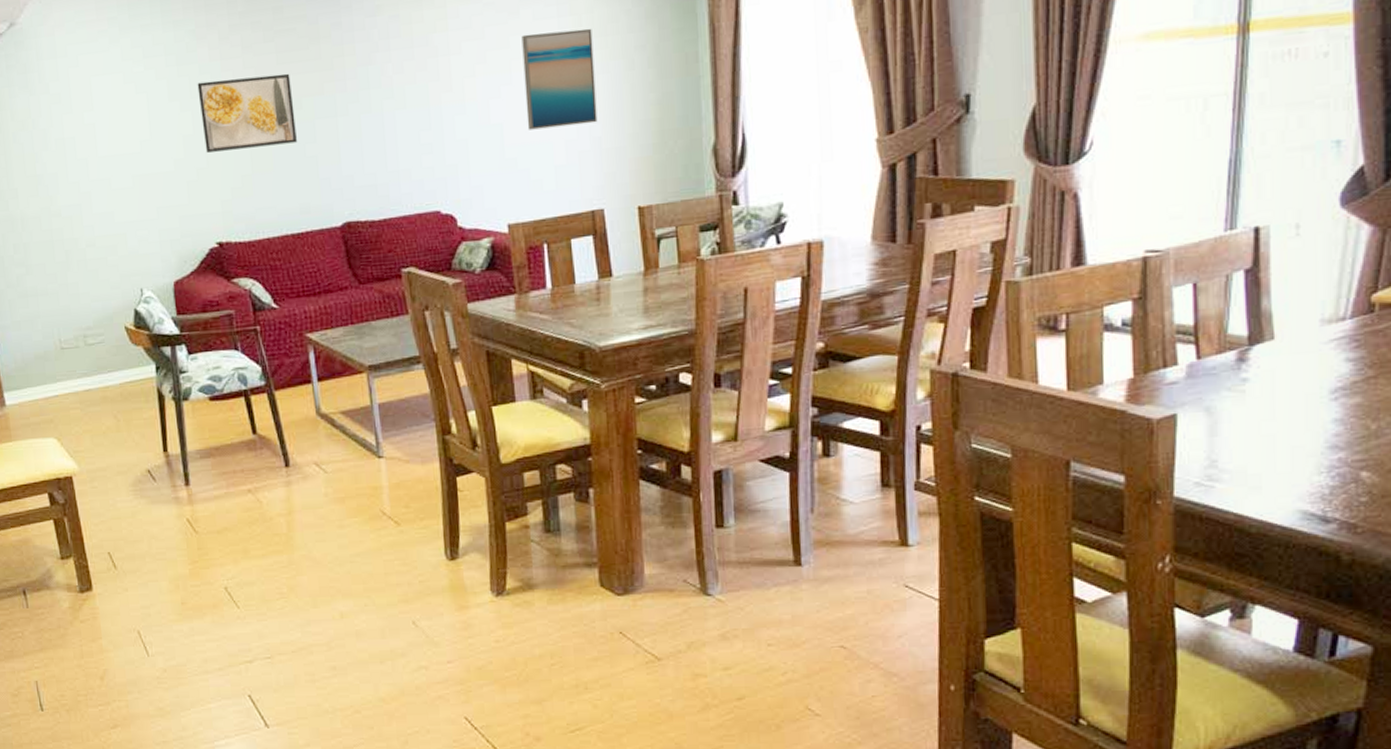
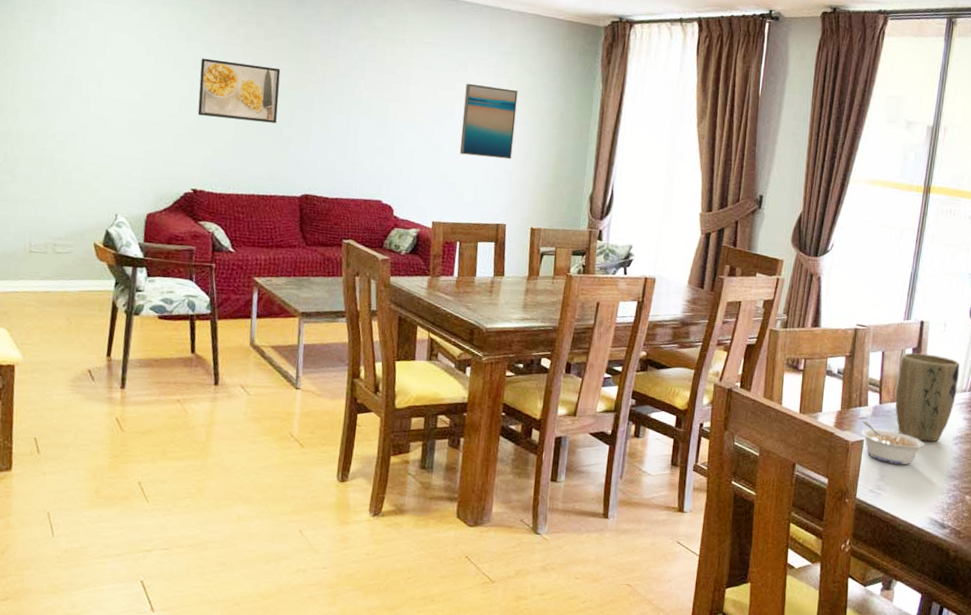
legume: none [1170,386,1281,442] -> present [860,421,925,465]
plant pot: none [1223,273,1331,403] -> present [895,352,960,442]

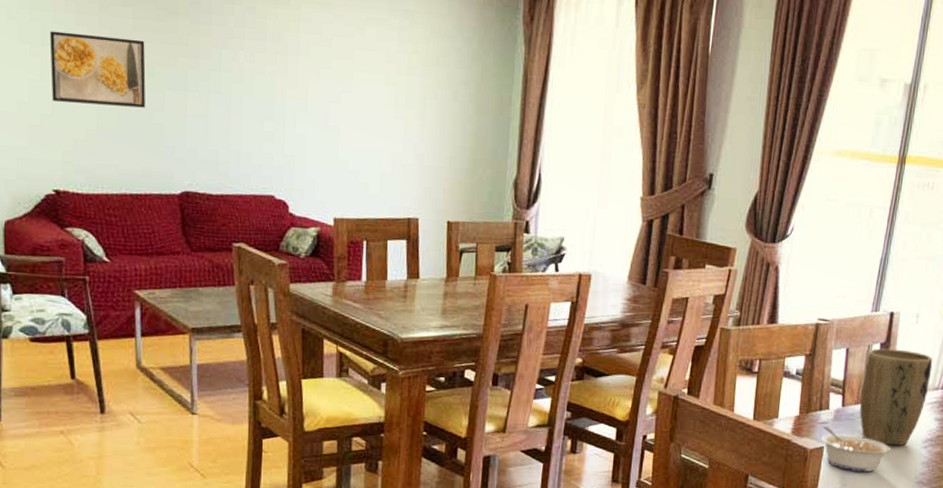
wall art: present [459,83,518,160] -> none [361,50,426,142]

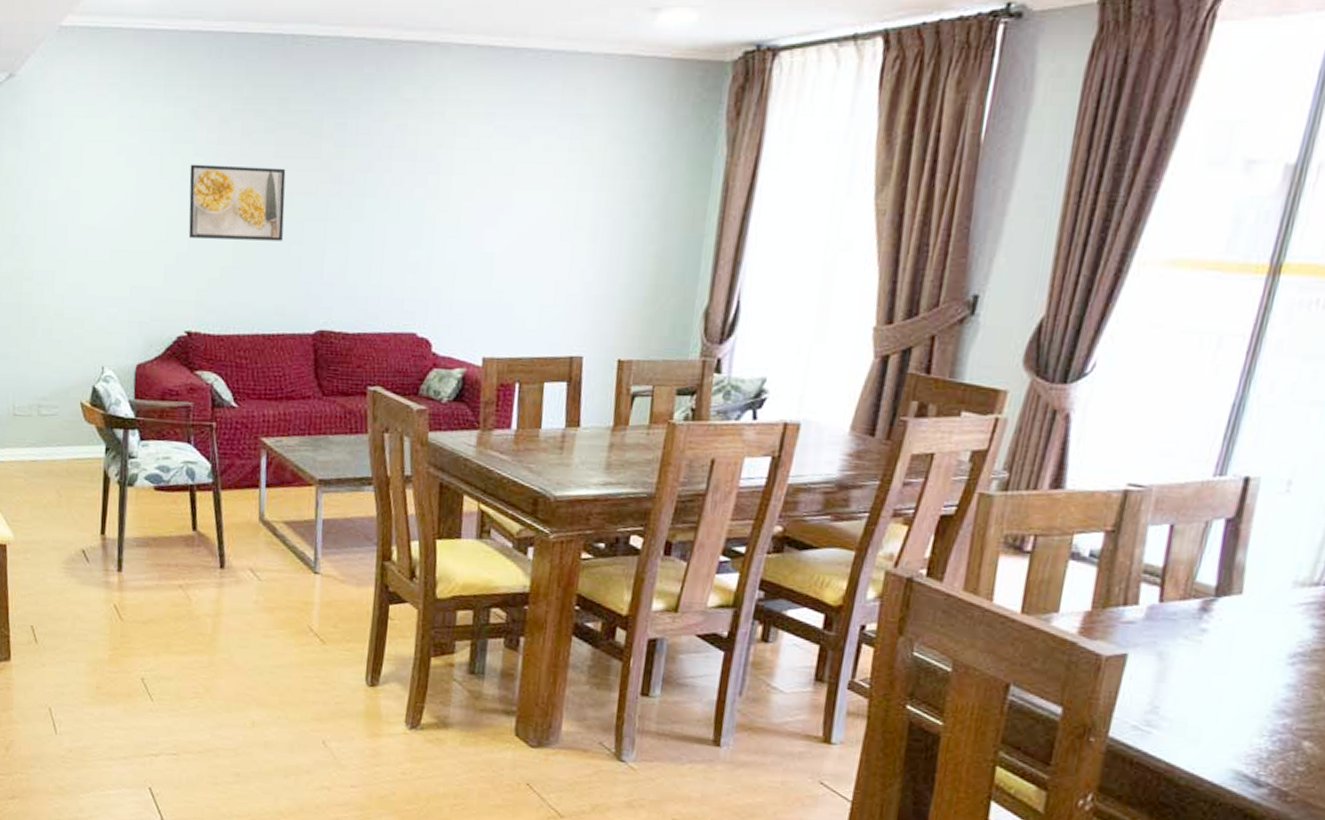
legume: present [820,426,891,472] -> none [1122,626,1236,692]
plant pot: present [859,348,933,446] -> none [1186,525,1312,660]

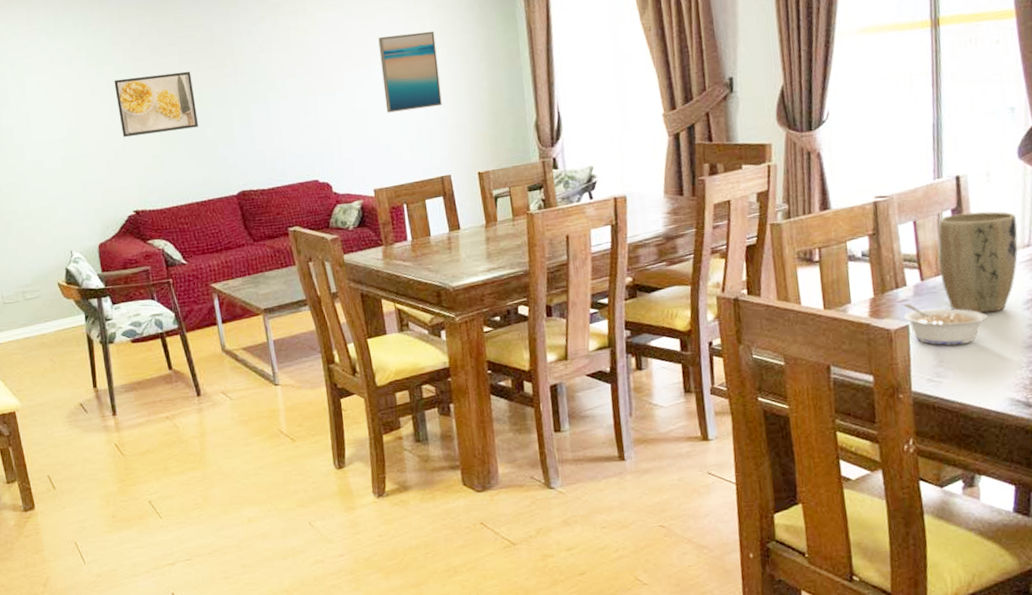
wall art: none [519,164,602,267] -> present [378,31,442,113]
legume: none [1122,626,1236,692] -> present [903,303,988,346]
plant pot: none [1186,525,1312,660] -> present [938,211,1018,314]

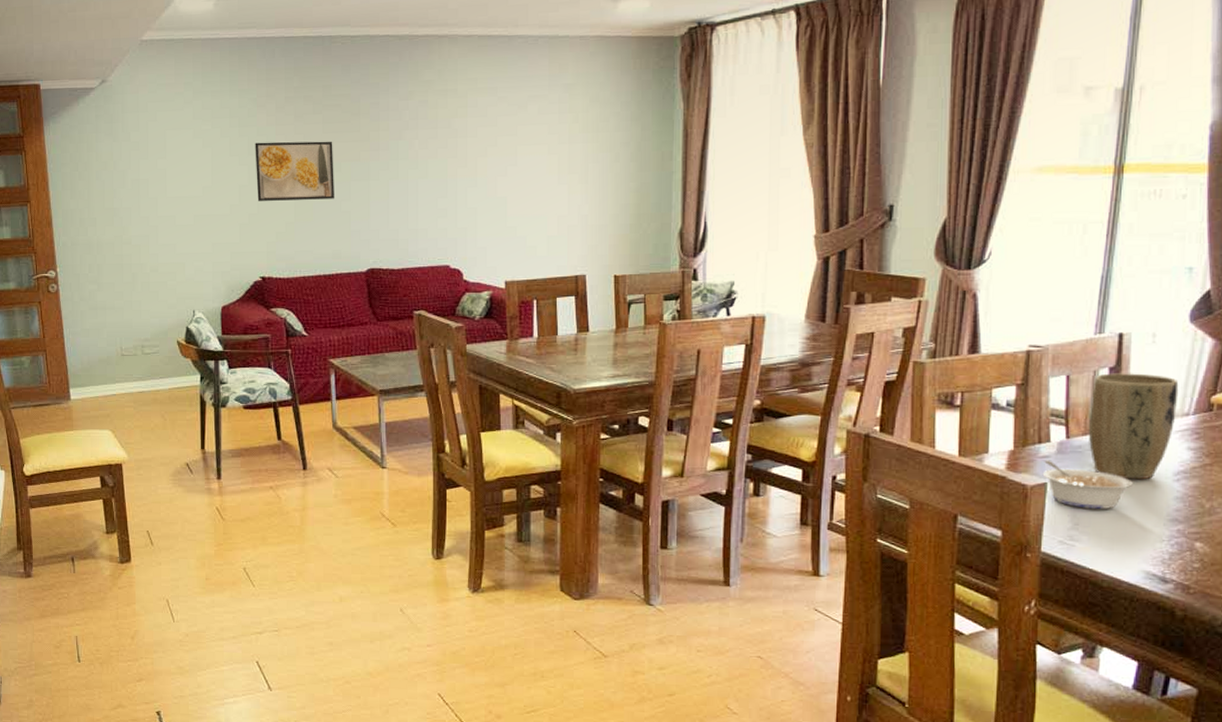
wall art: present [378,31,442,113] -> none [527,124,586,205]

